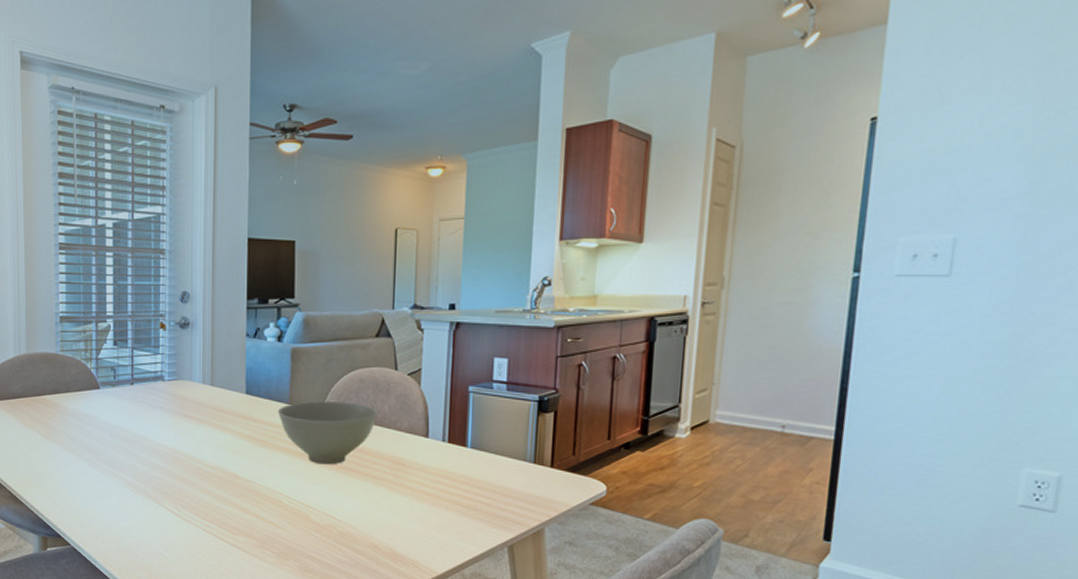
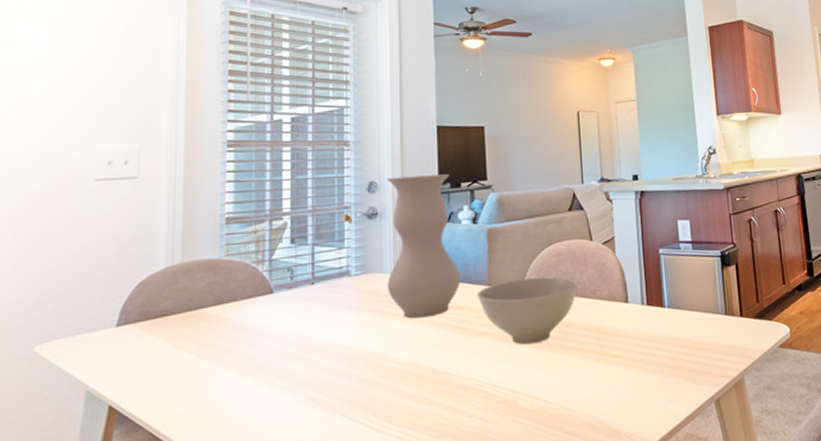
vase: none [196,289,264,427] -> present [386,174,461,318]

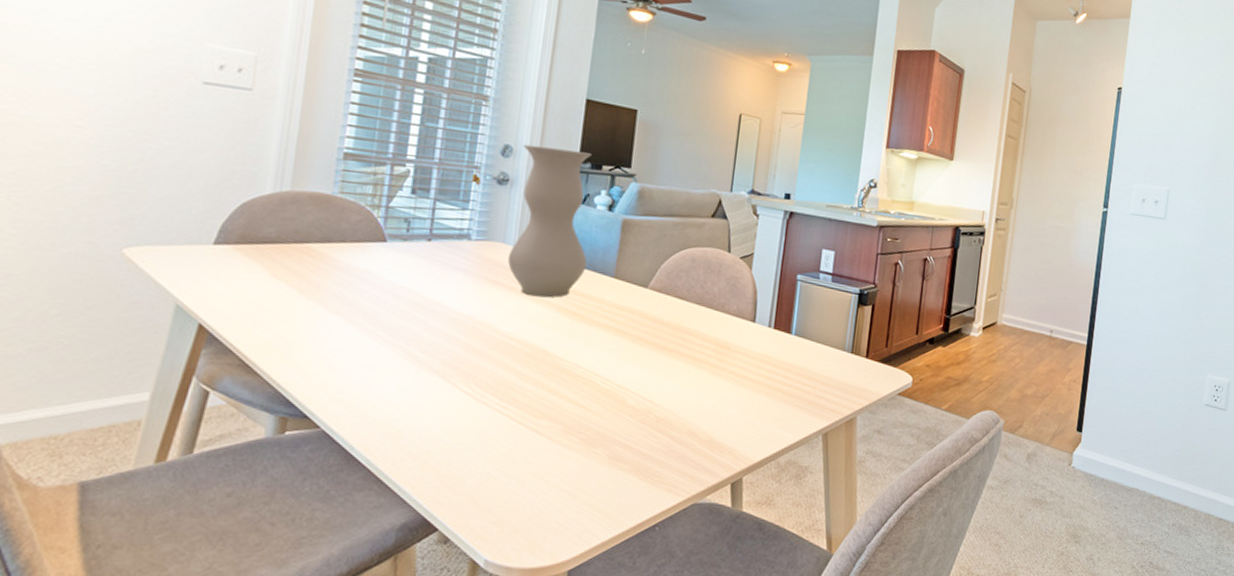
bowl: present [477,276,579,345] -> none [601,276,708,345]

